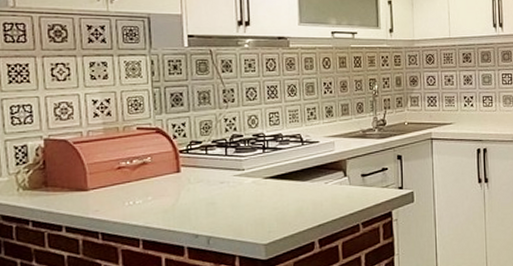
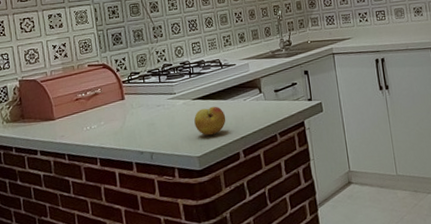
fruit: none [264,187,302,221] -> present [194,106,226,136]

